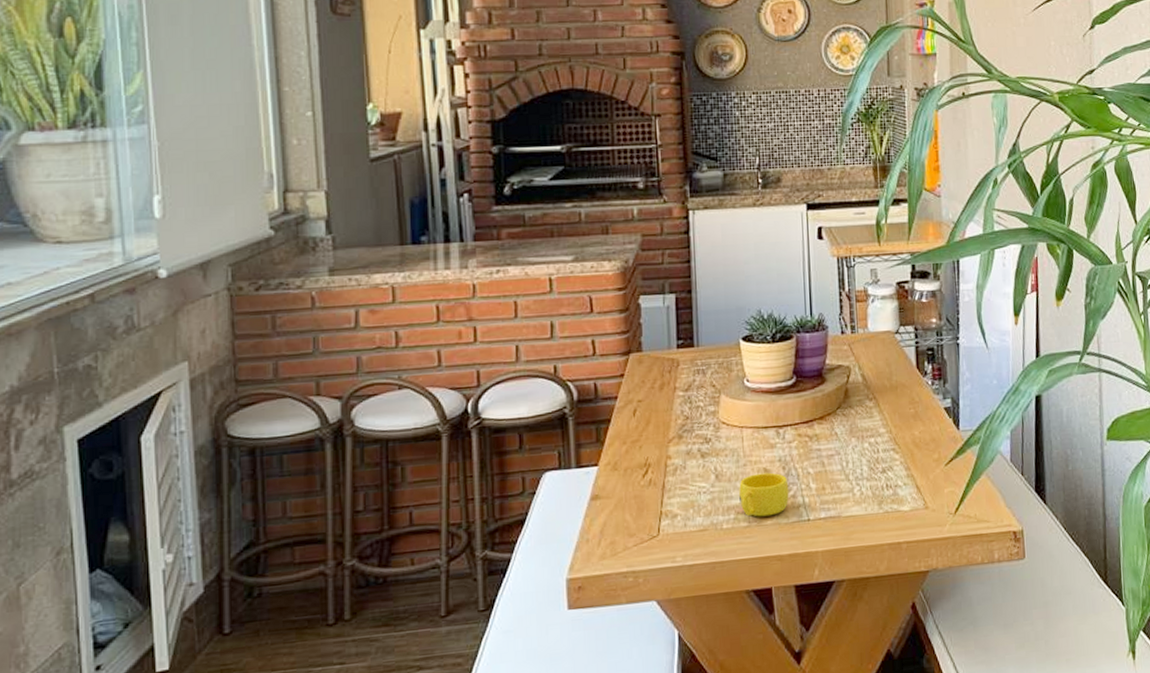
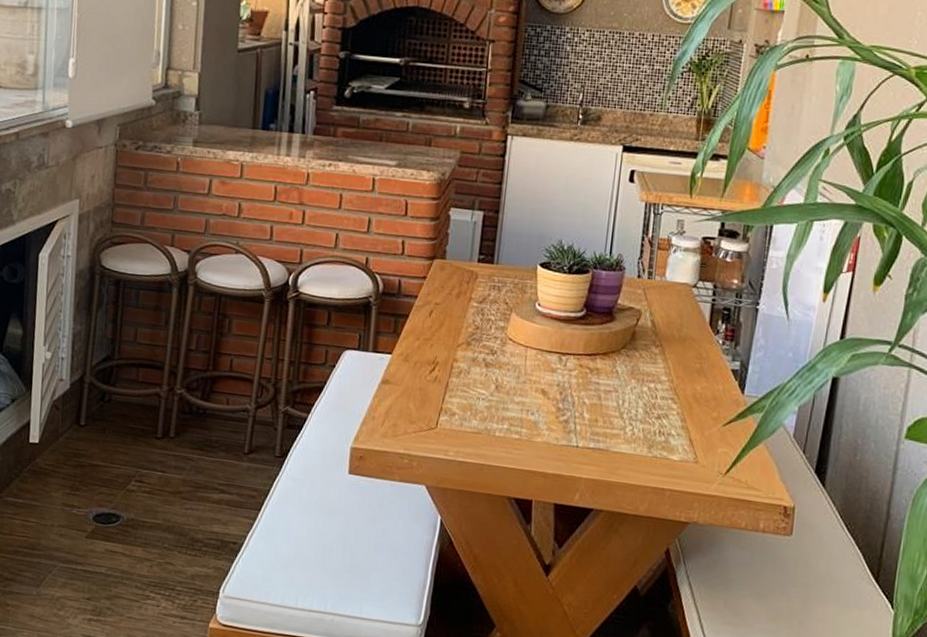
cup: present [739,472,789,517] -> none [514,392,564,435]

